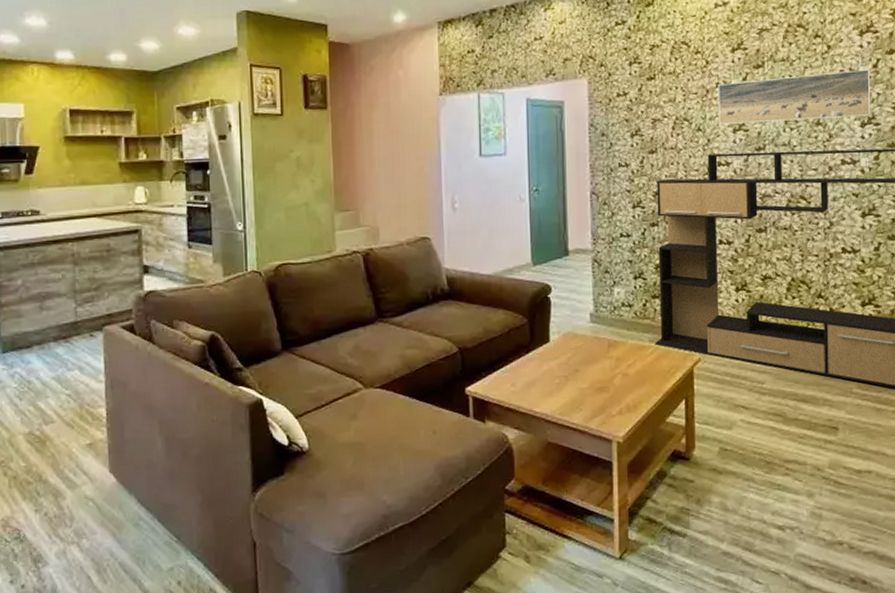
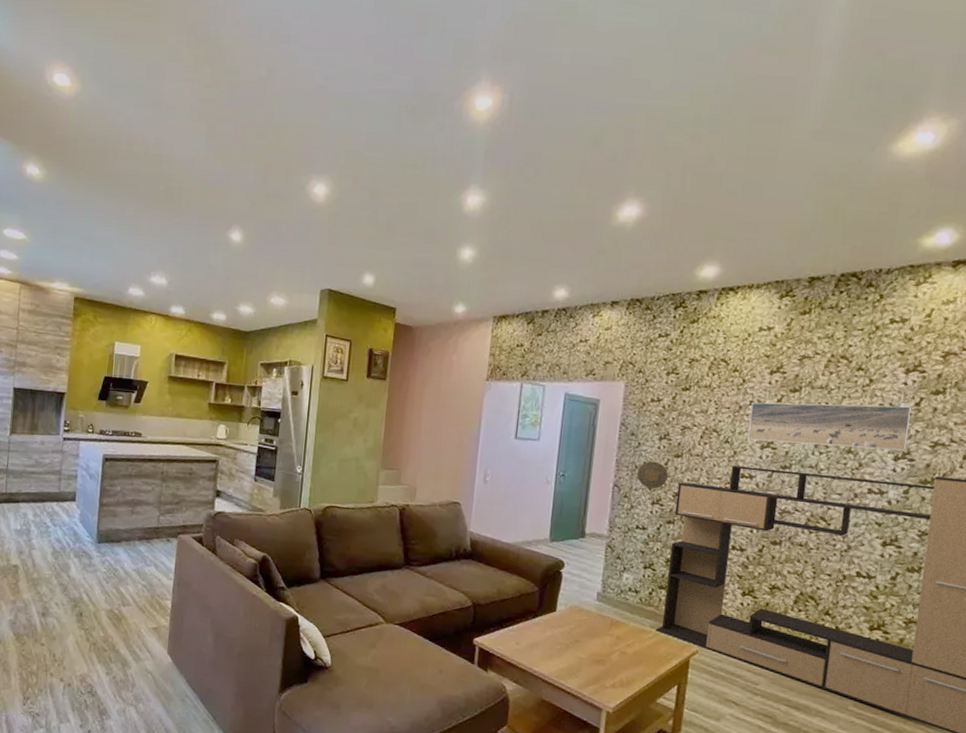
decorative plate: none [614,161,646,192] -> present [637,461,669,489]

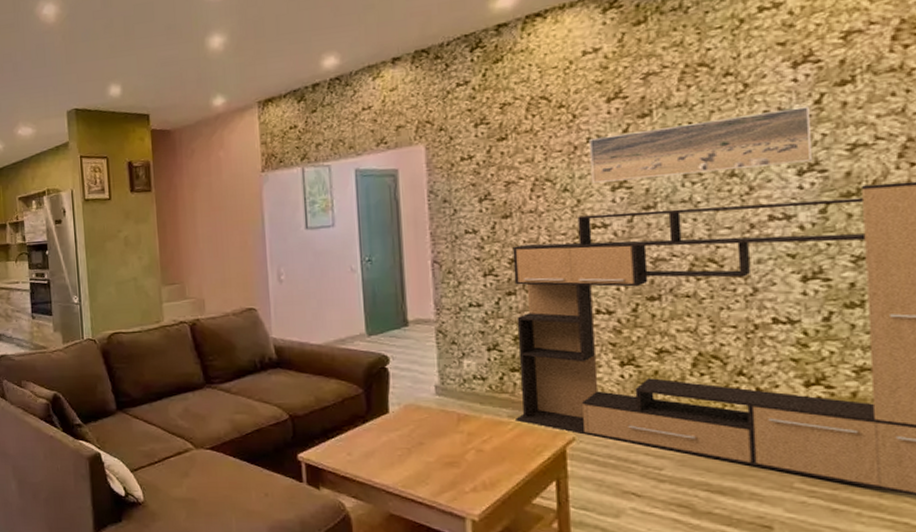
decorative plate: present [637,461,669,489] -> none [459,227,499,259]

